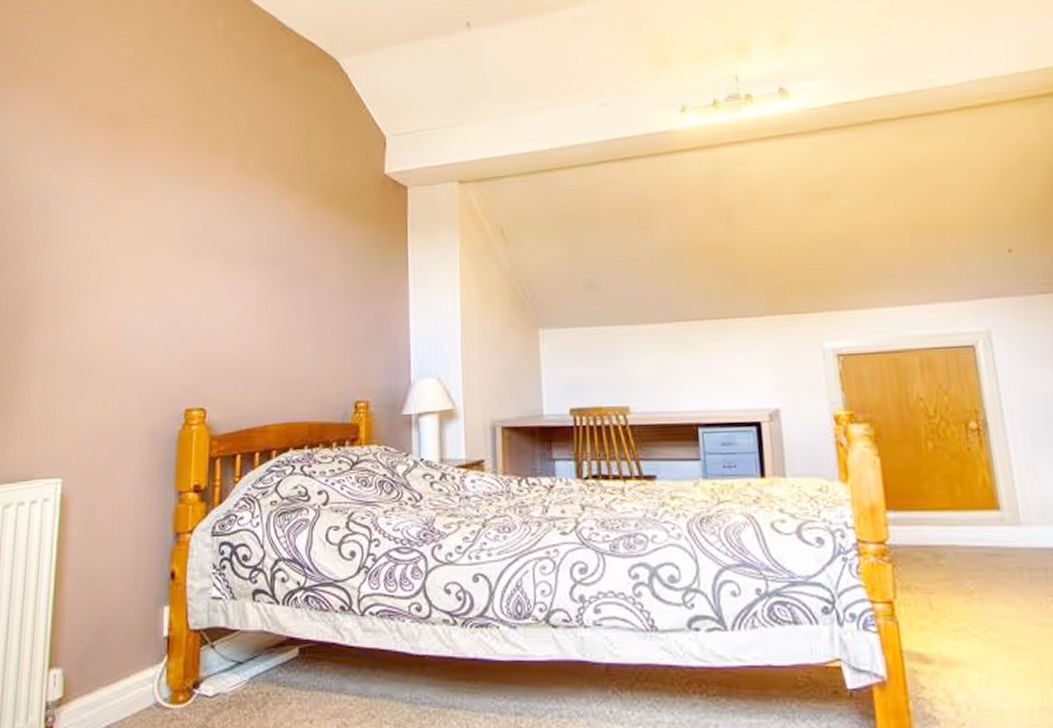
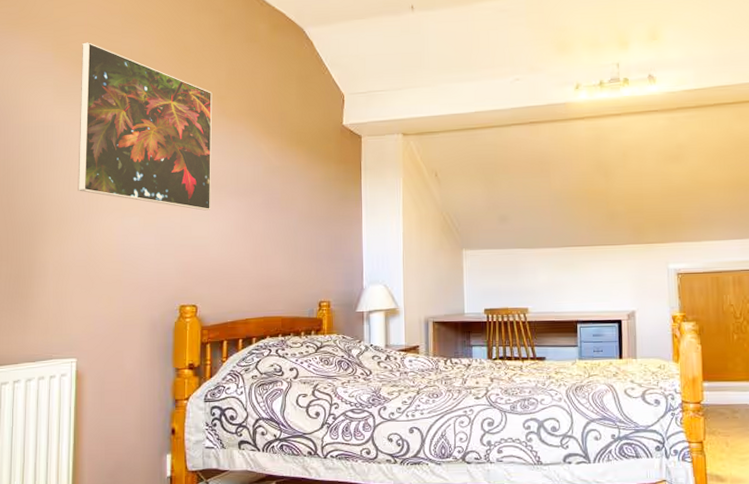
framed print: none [73,92,230,288] -> present [78,42,213,211]

